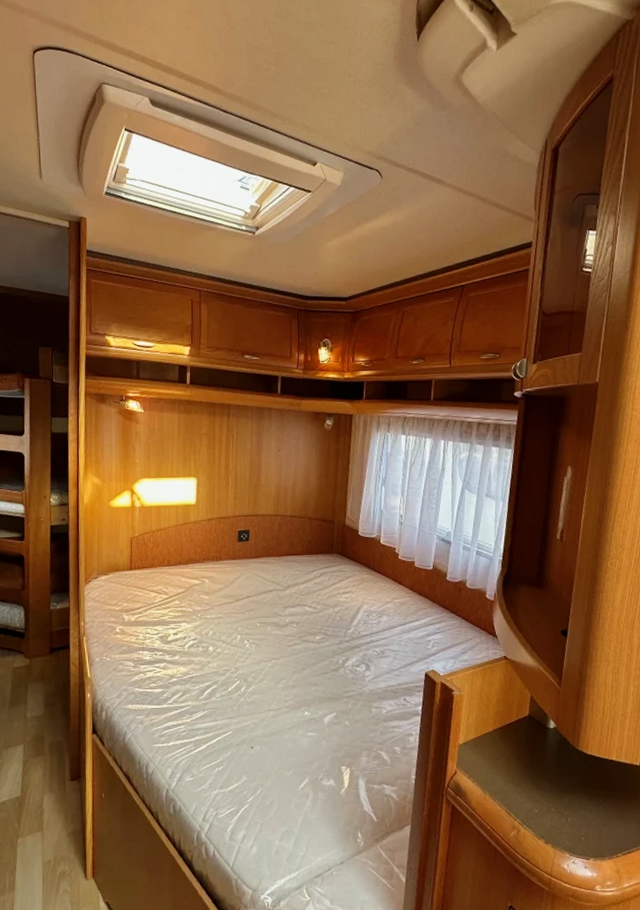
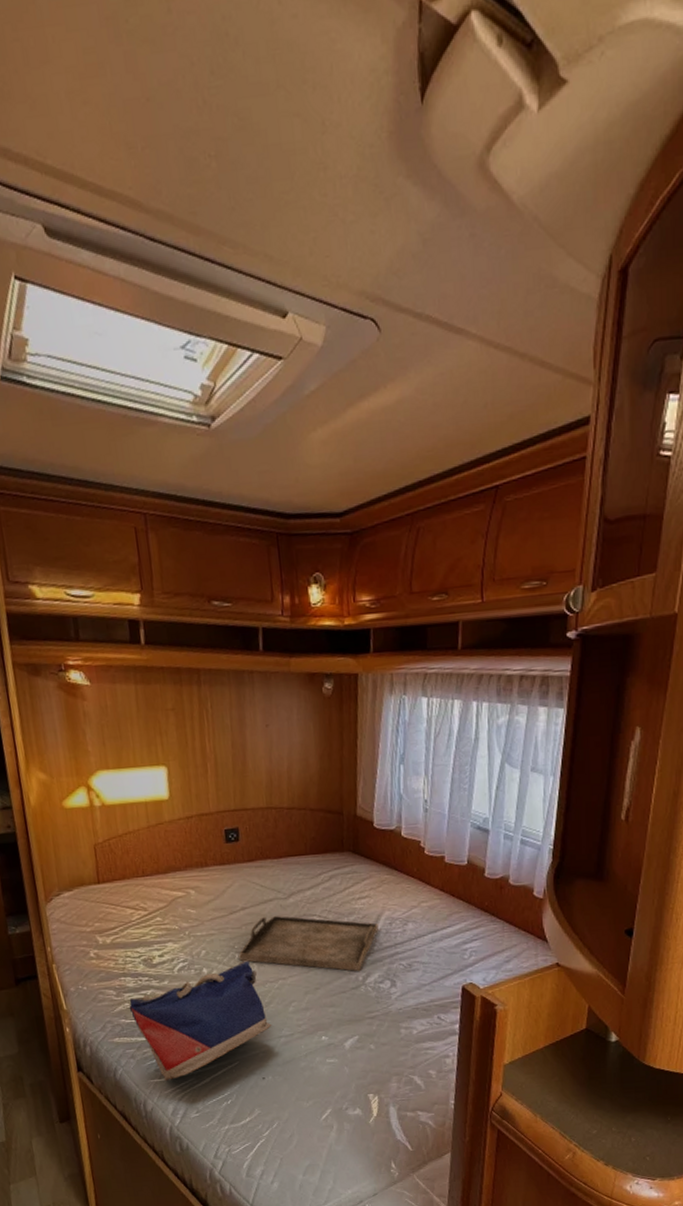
tote bag: none [143,641,263,746] -> present [129,960,272,1080]
serving tray: none [240,604,358,655] -> present [239,915,379,971]

